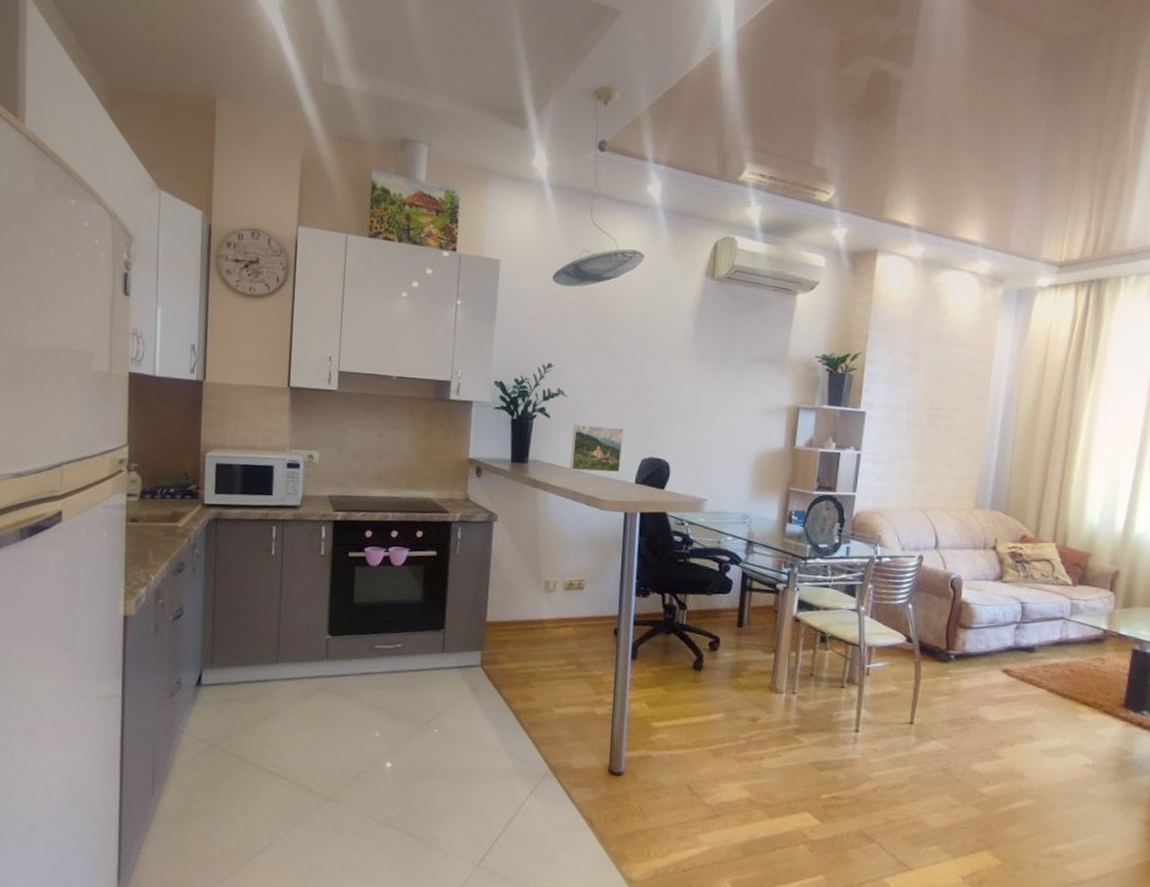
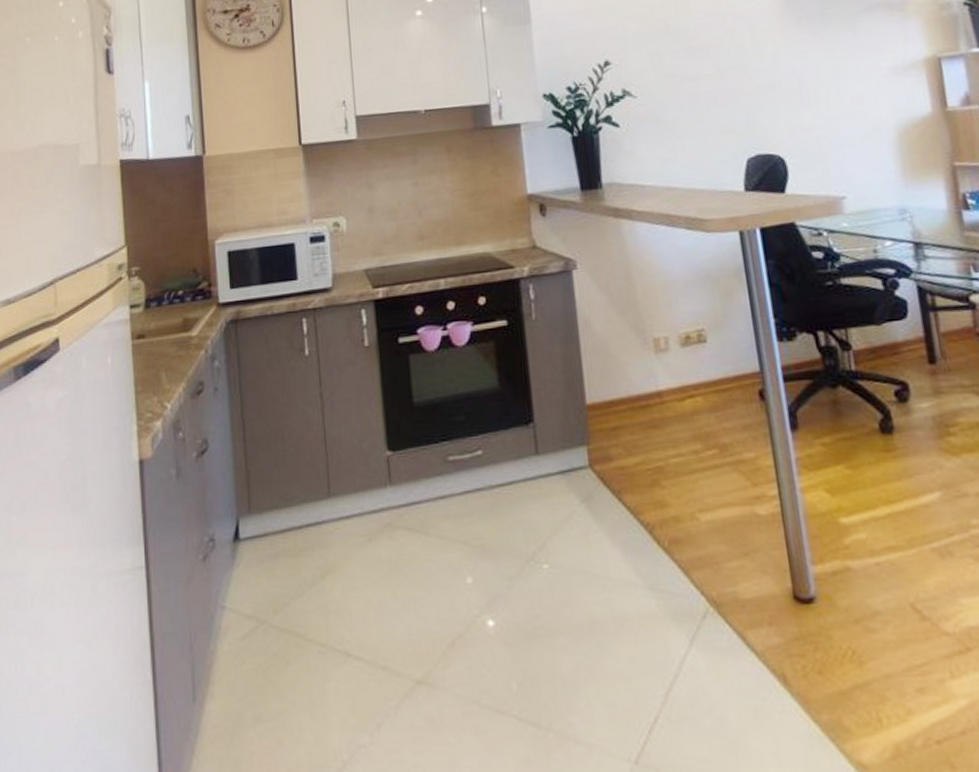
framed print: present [569,425,624,473] -> none [650,123,722,188]

